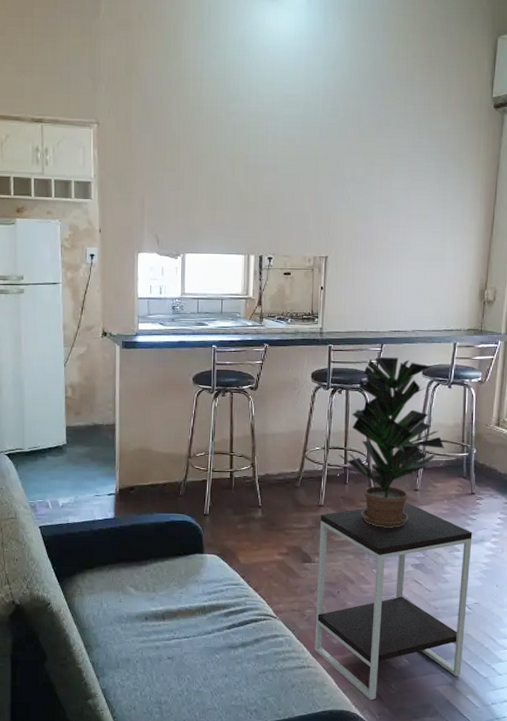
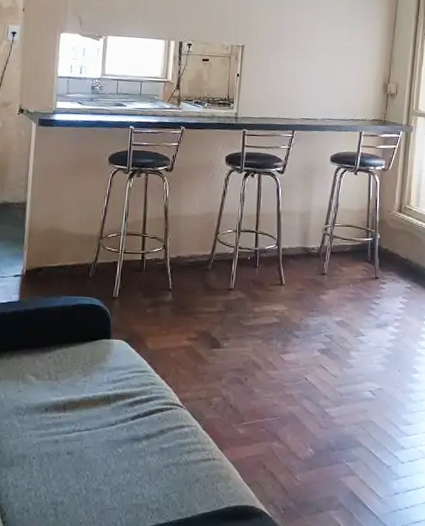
side table: present [314,501,473,700] -> none [220,285,376,494]
potted plant: present [339,357,445,528] -> none [250,143,351,312]

